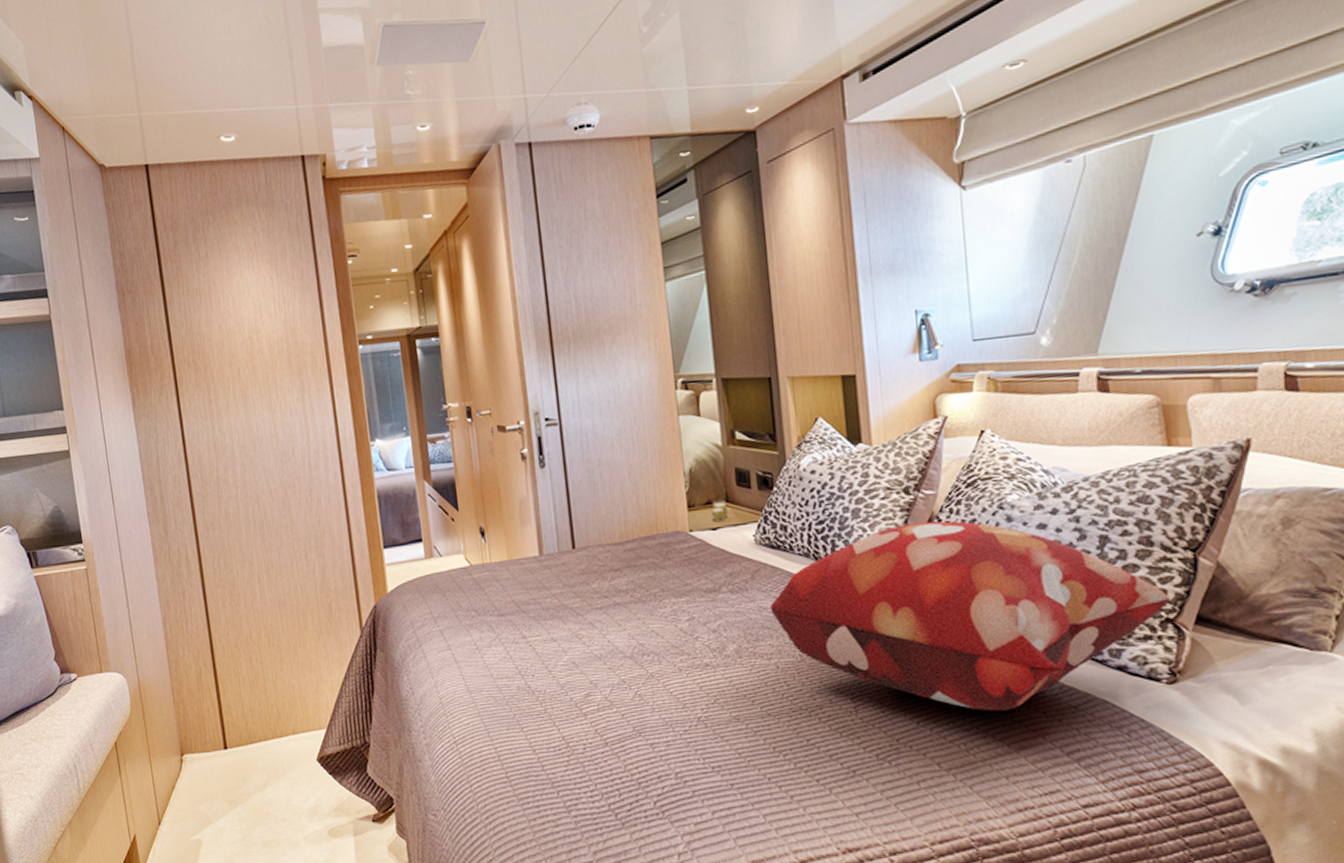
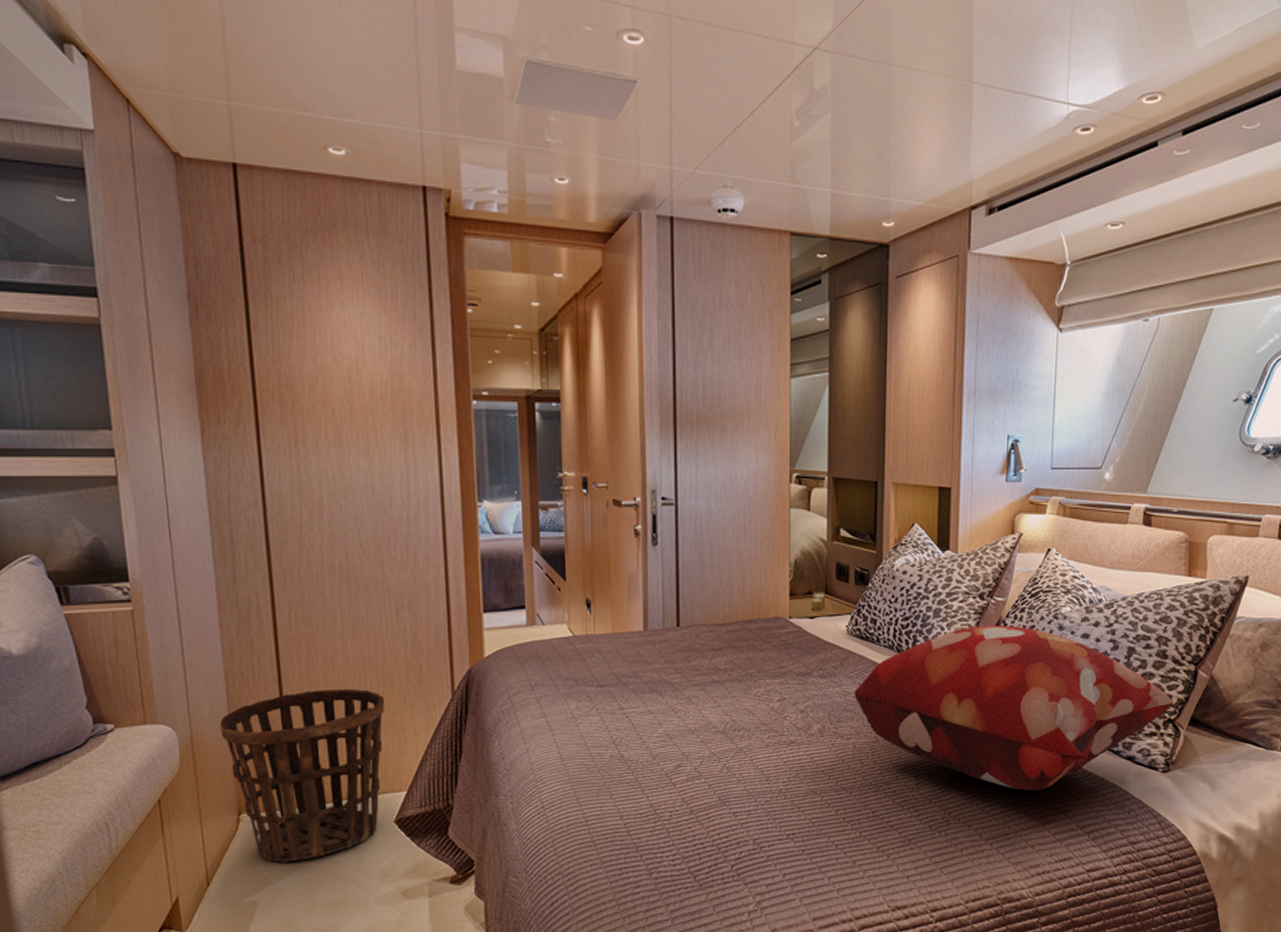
basket: none [161,630,302,801] -> present [219,689,385,862]

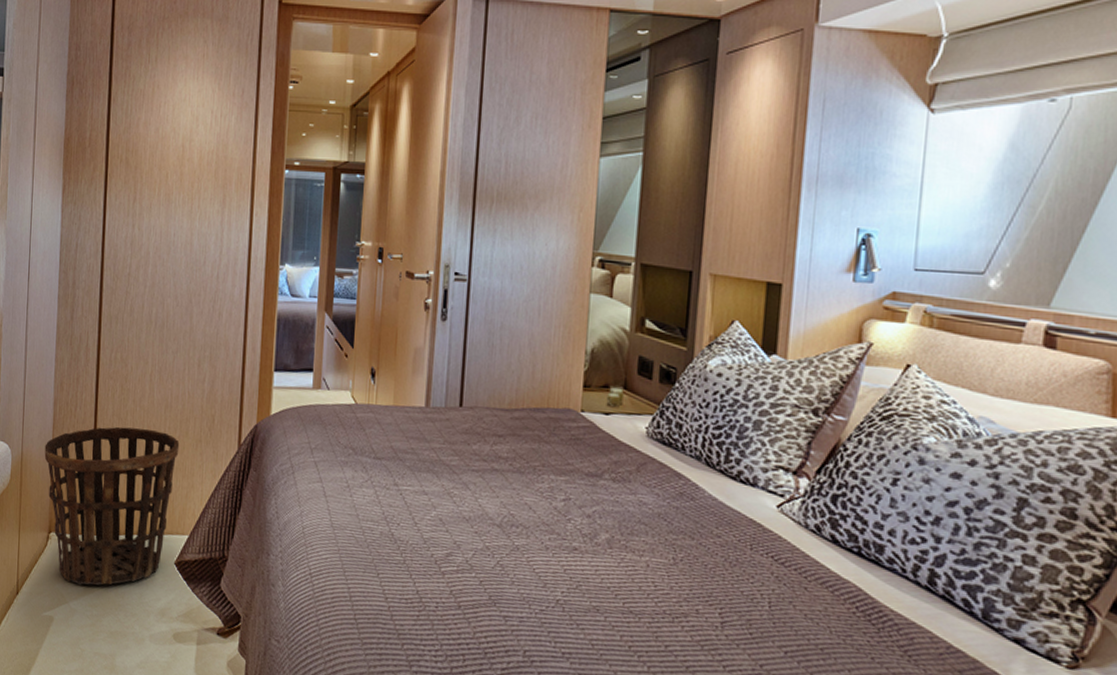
decorative pillow: present [854,624,1173,791] -> none [650,446,1086,660]

